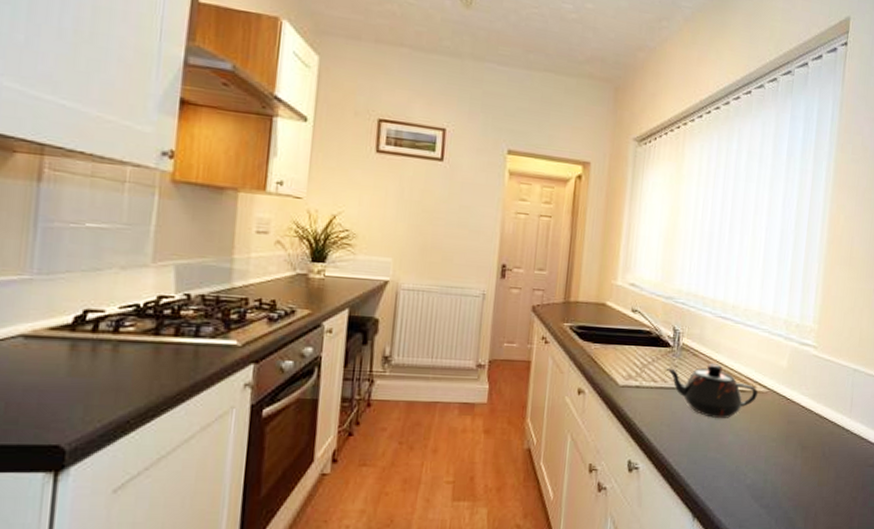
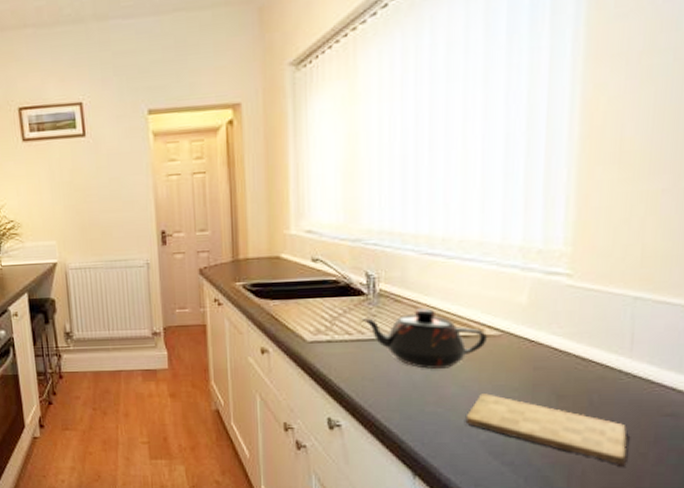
cutting board: none [737,442,846,509] -> present [465,393,629,467]

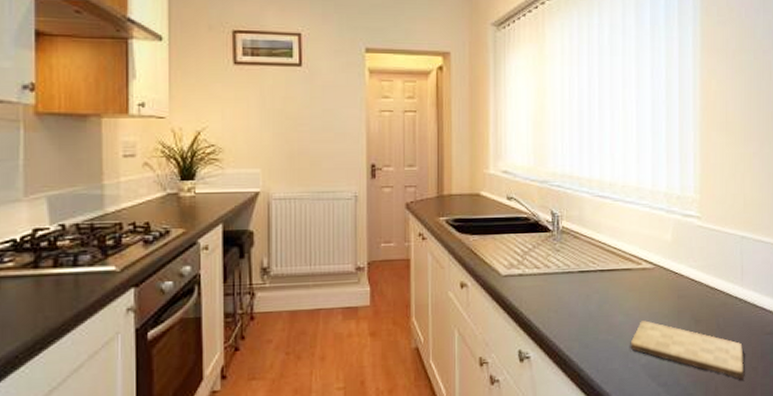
teapot: present [361,308,488,369] -> none [548,244,645,299]

